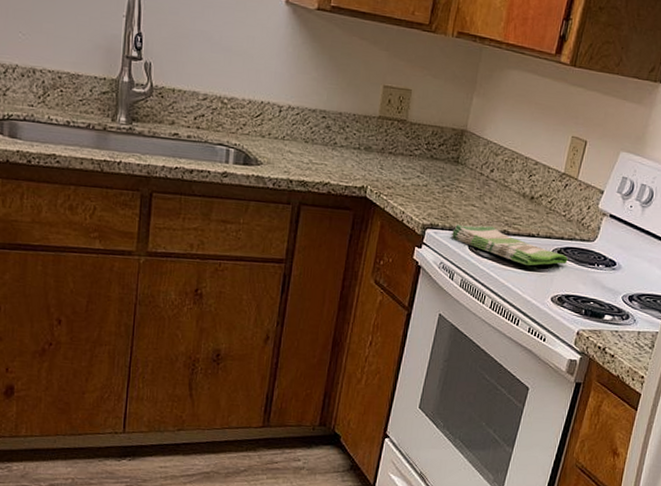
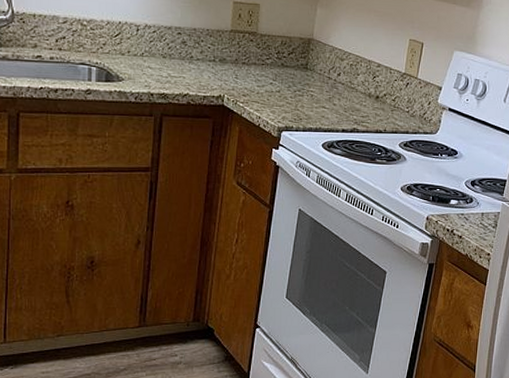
dish towel: present [451,223,568,266] -> none [305,125,414,159]

